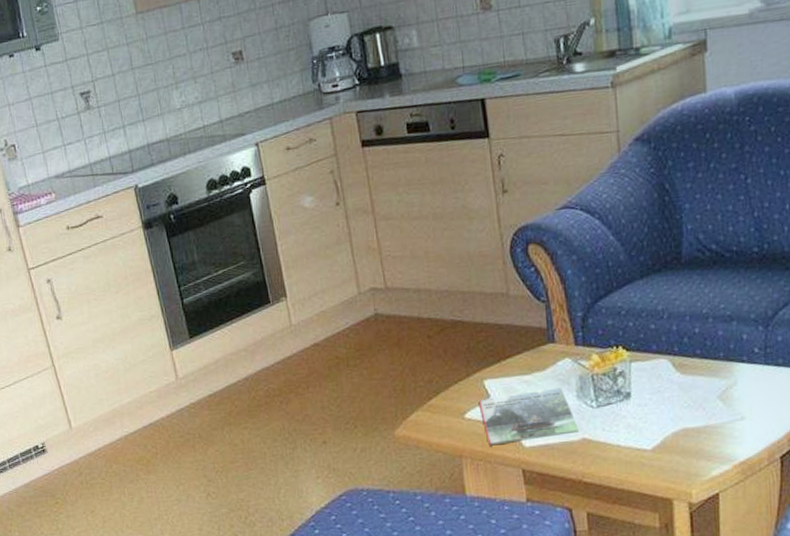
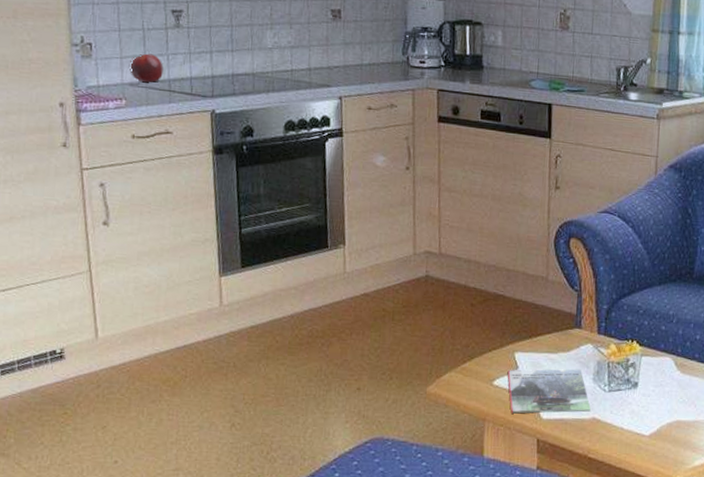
fruit: none [52,142,84,173] -> present [130,53,163,83]

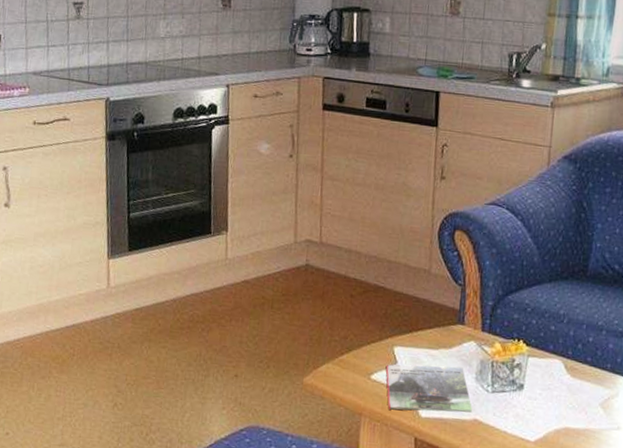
fruit: present [130,53,163,83] -> none [34,44,64,72]

